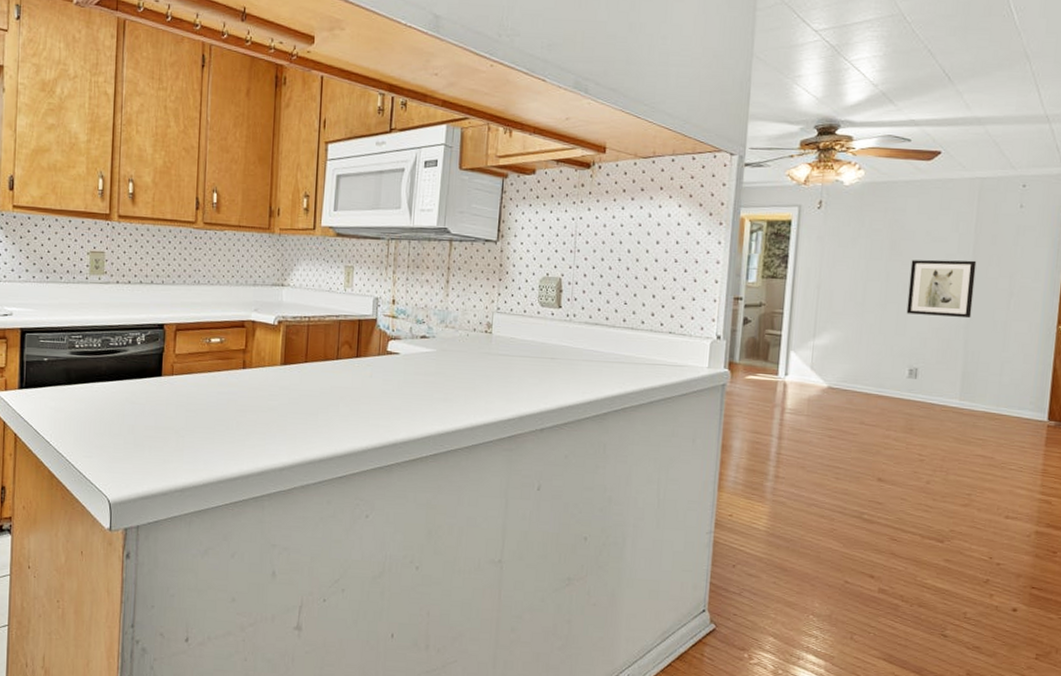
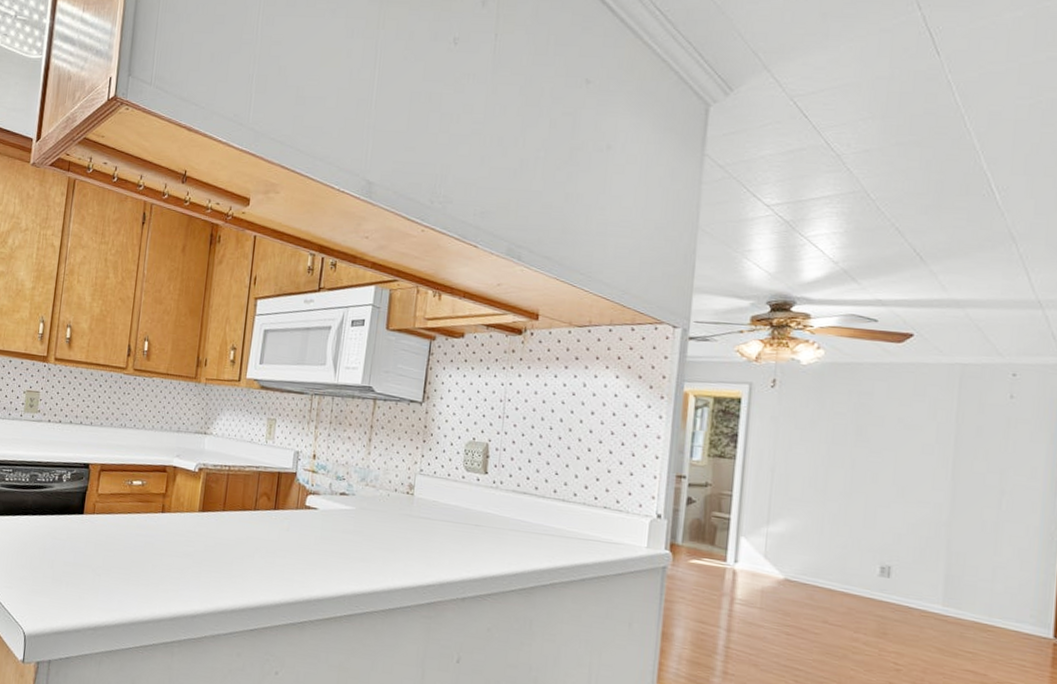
wall art: present [906,259,977,319] -> none [876,447,959,516]

